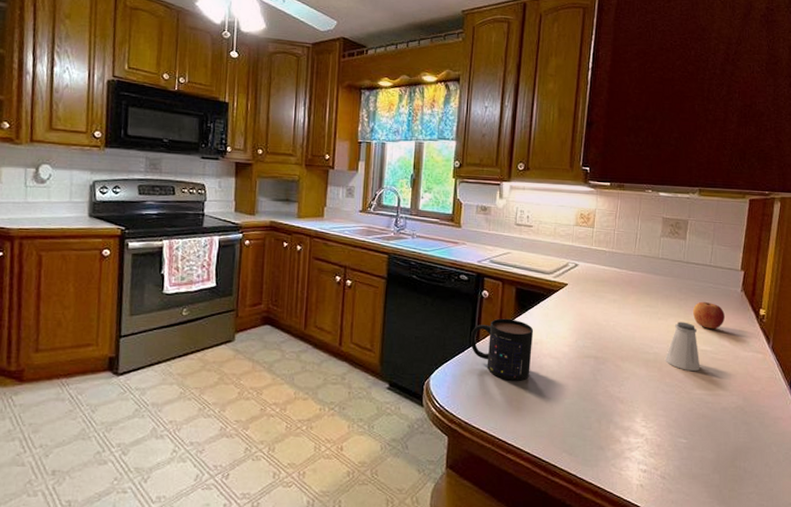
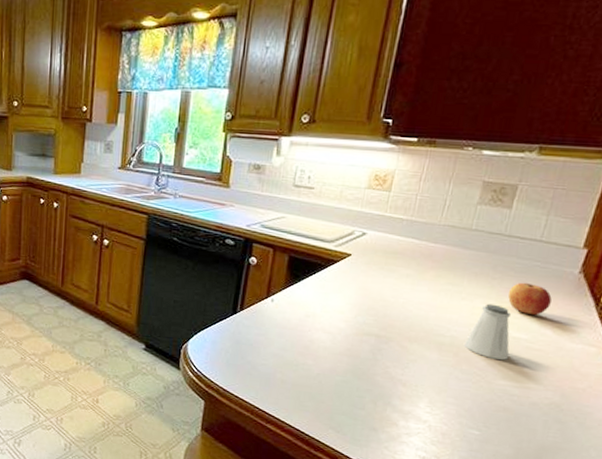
mug: present [470,318,534,381] -> none [233,287,306,354]

